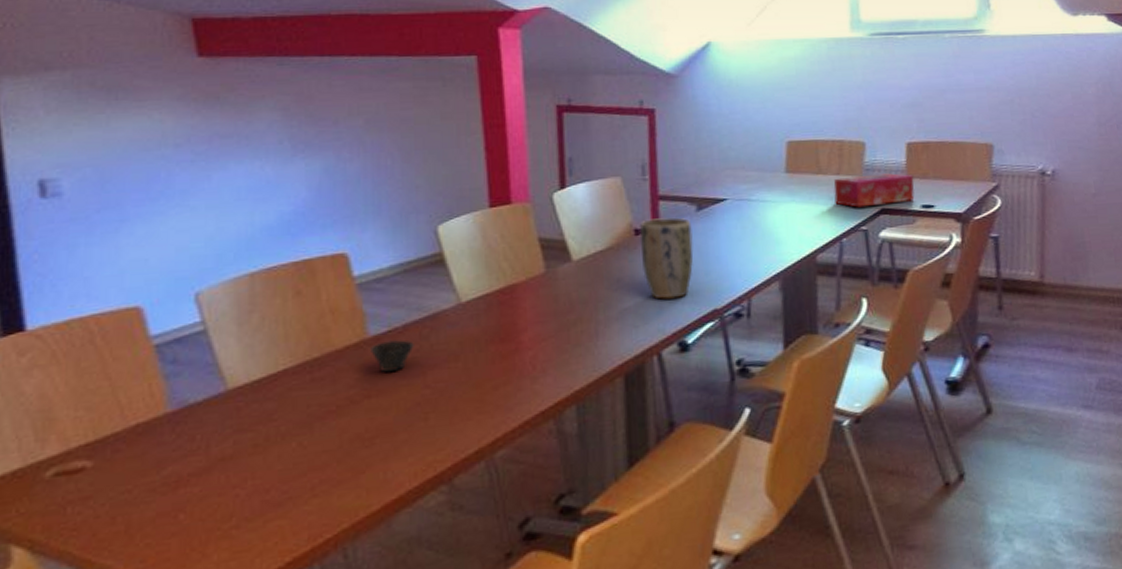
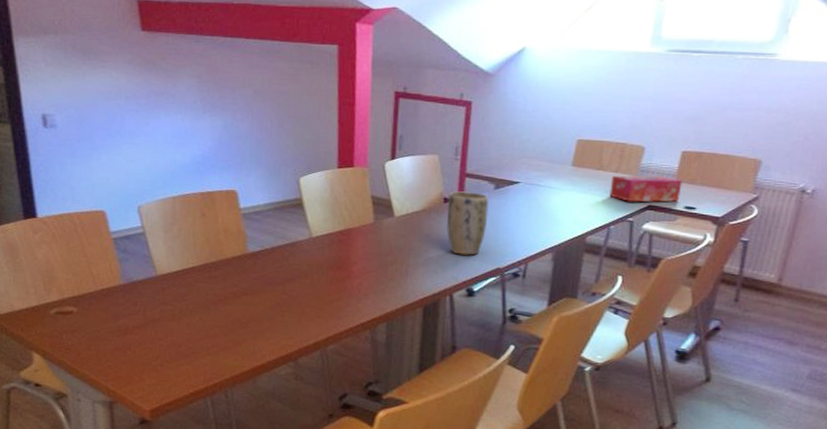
cup: present [370,340,414,372] -> none [249,257,278,279]

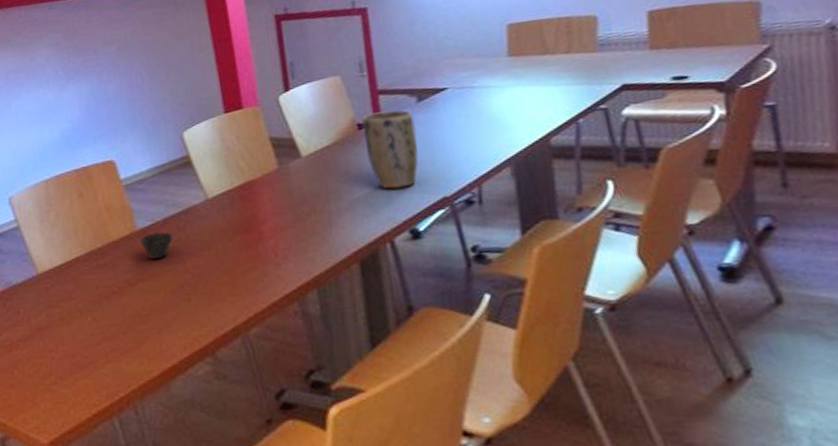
cup: none [249,257,278,279] -> present [139,232,174,259]
tissue box: present [609,175,683,202] -> none [564,45,663,86]

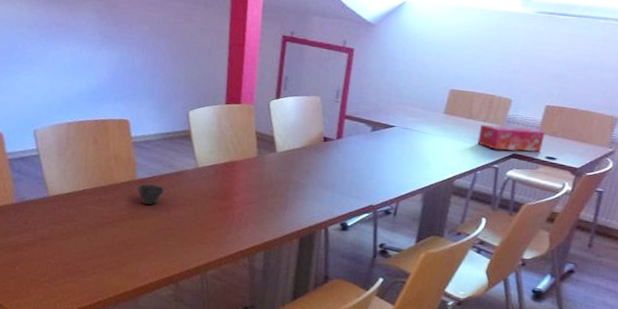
plant pot: present [362,110,418,189] -> none [324,131,366,192]
tissue box: none [564,45,663,86] -> present [477,124,545,152]

